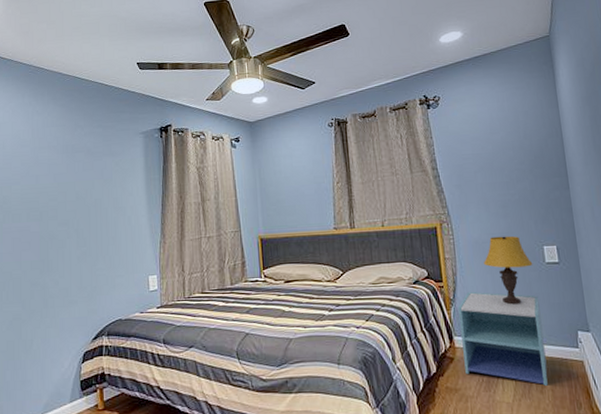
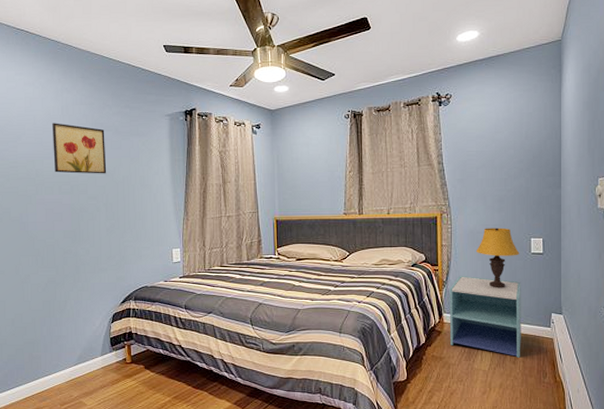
wall art: none [22,146,78,199] -> present [52,123,107,174]

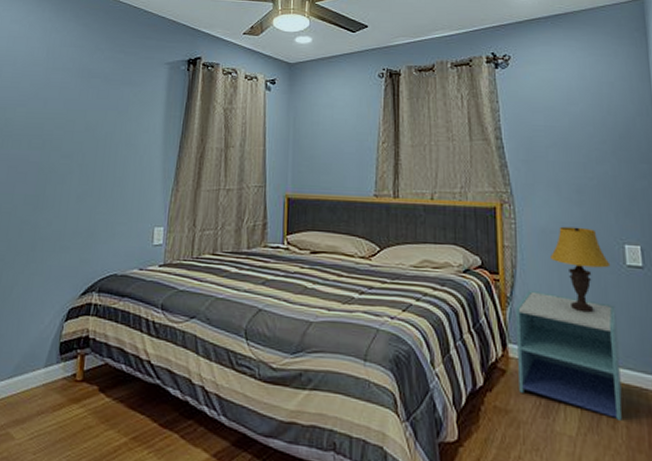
wall art: present [52,123,107,174] -> none [27,65,92,128]

